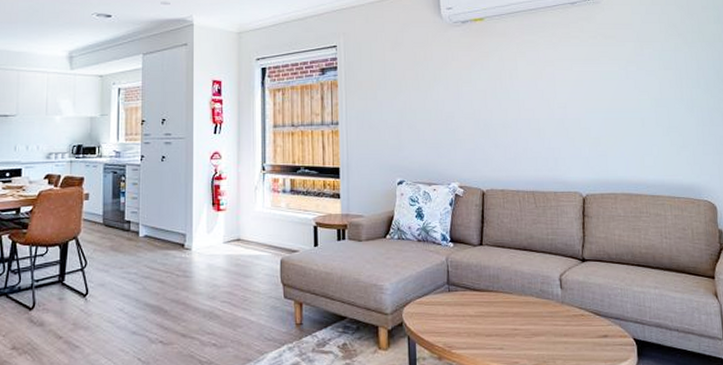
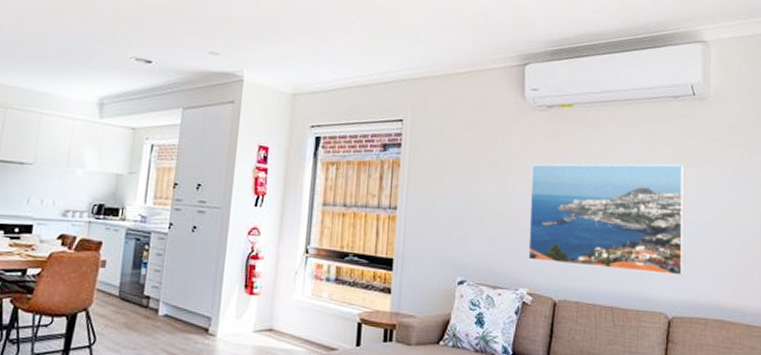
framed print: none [452,62,593,159] -> present [528,164,685,276]

